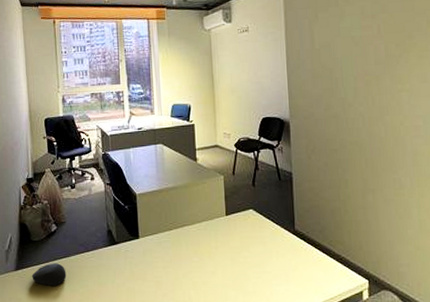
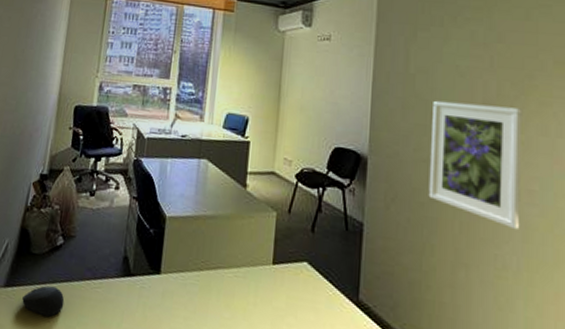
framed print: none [336,64,411,158] -> present [428,100,523,230]

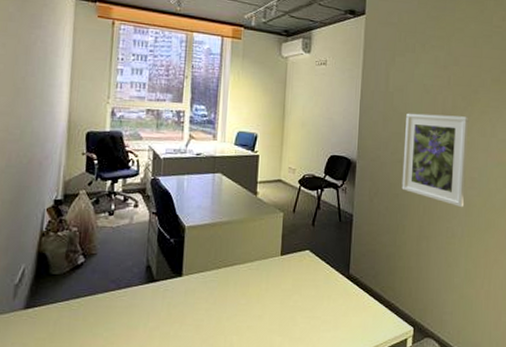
computer mouse: present [22,285,65,318] -> none [45,301,90,330]

